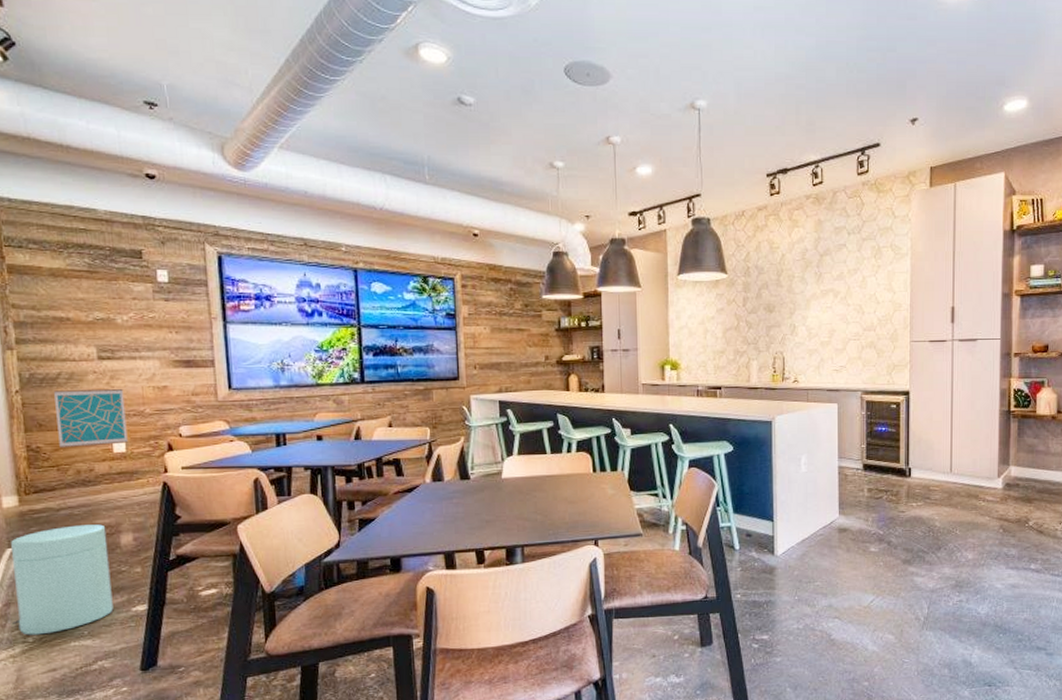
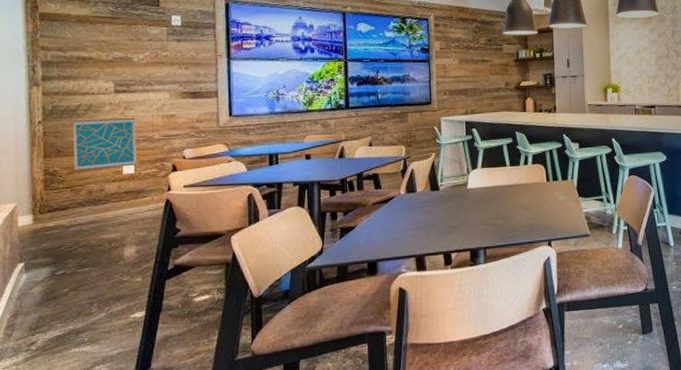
trash can: present [11,524,113,635] -> none [17,239,113,344]

